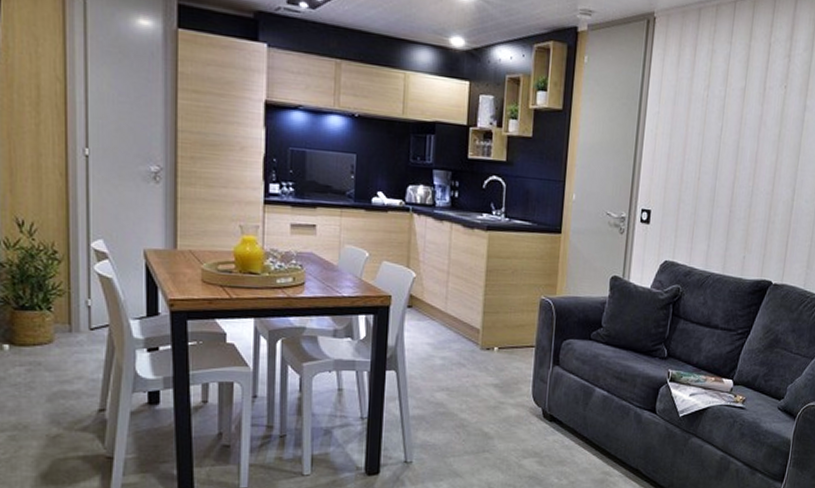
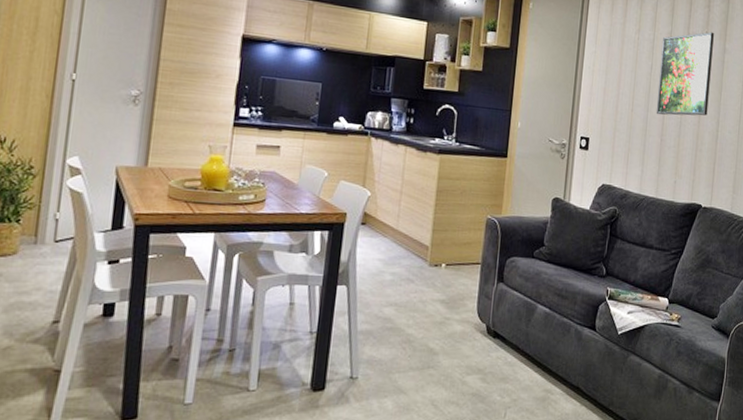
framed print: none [725,86,794,184] -> present [656,31,714,116]

